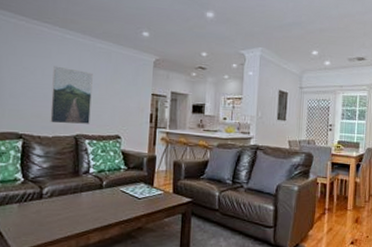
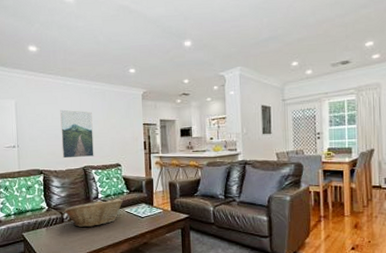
fruit basket: none [44,175,119,205] -> present [64,199,123,227]

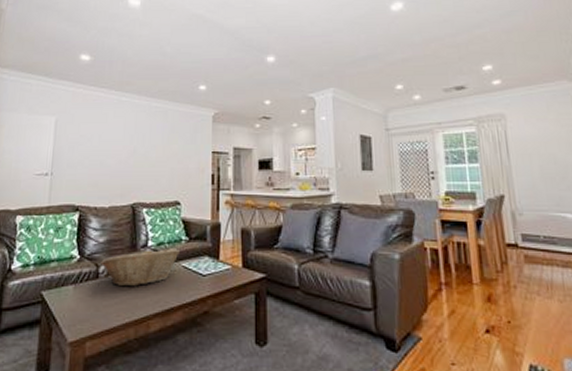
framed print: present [60,109,94,159] -> none [106,130,149,192]

